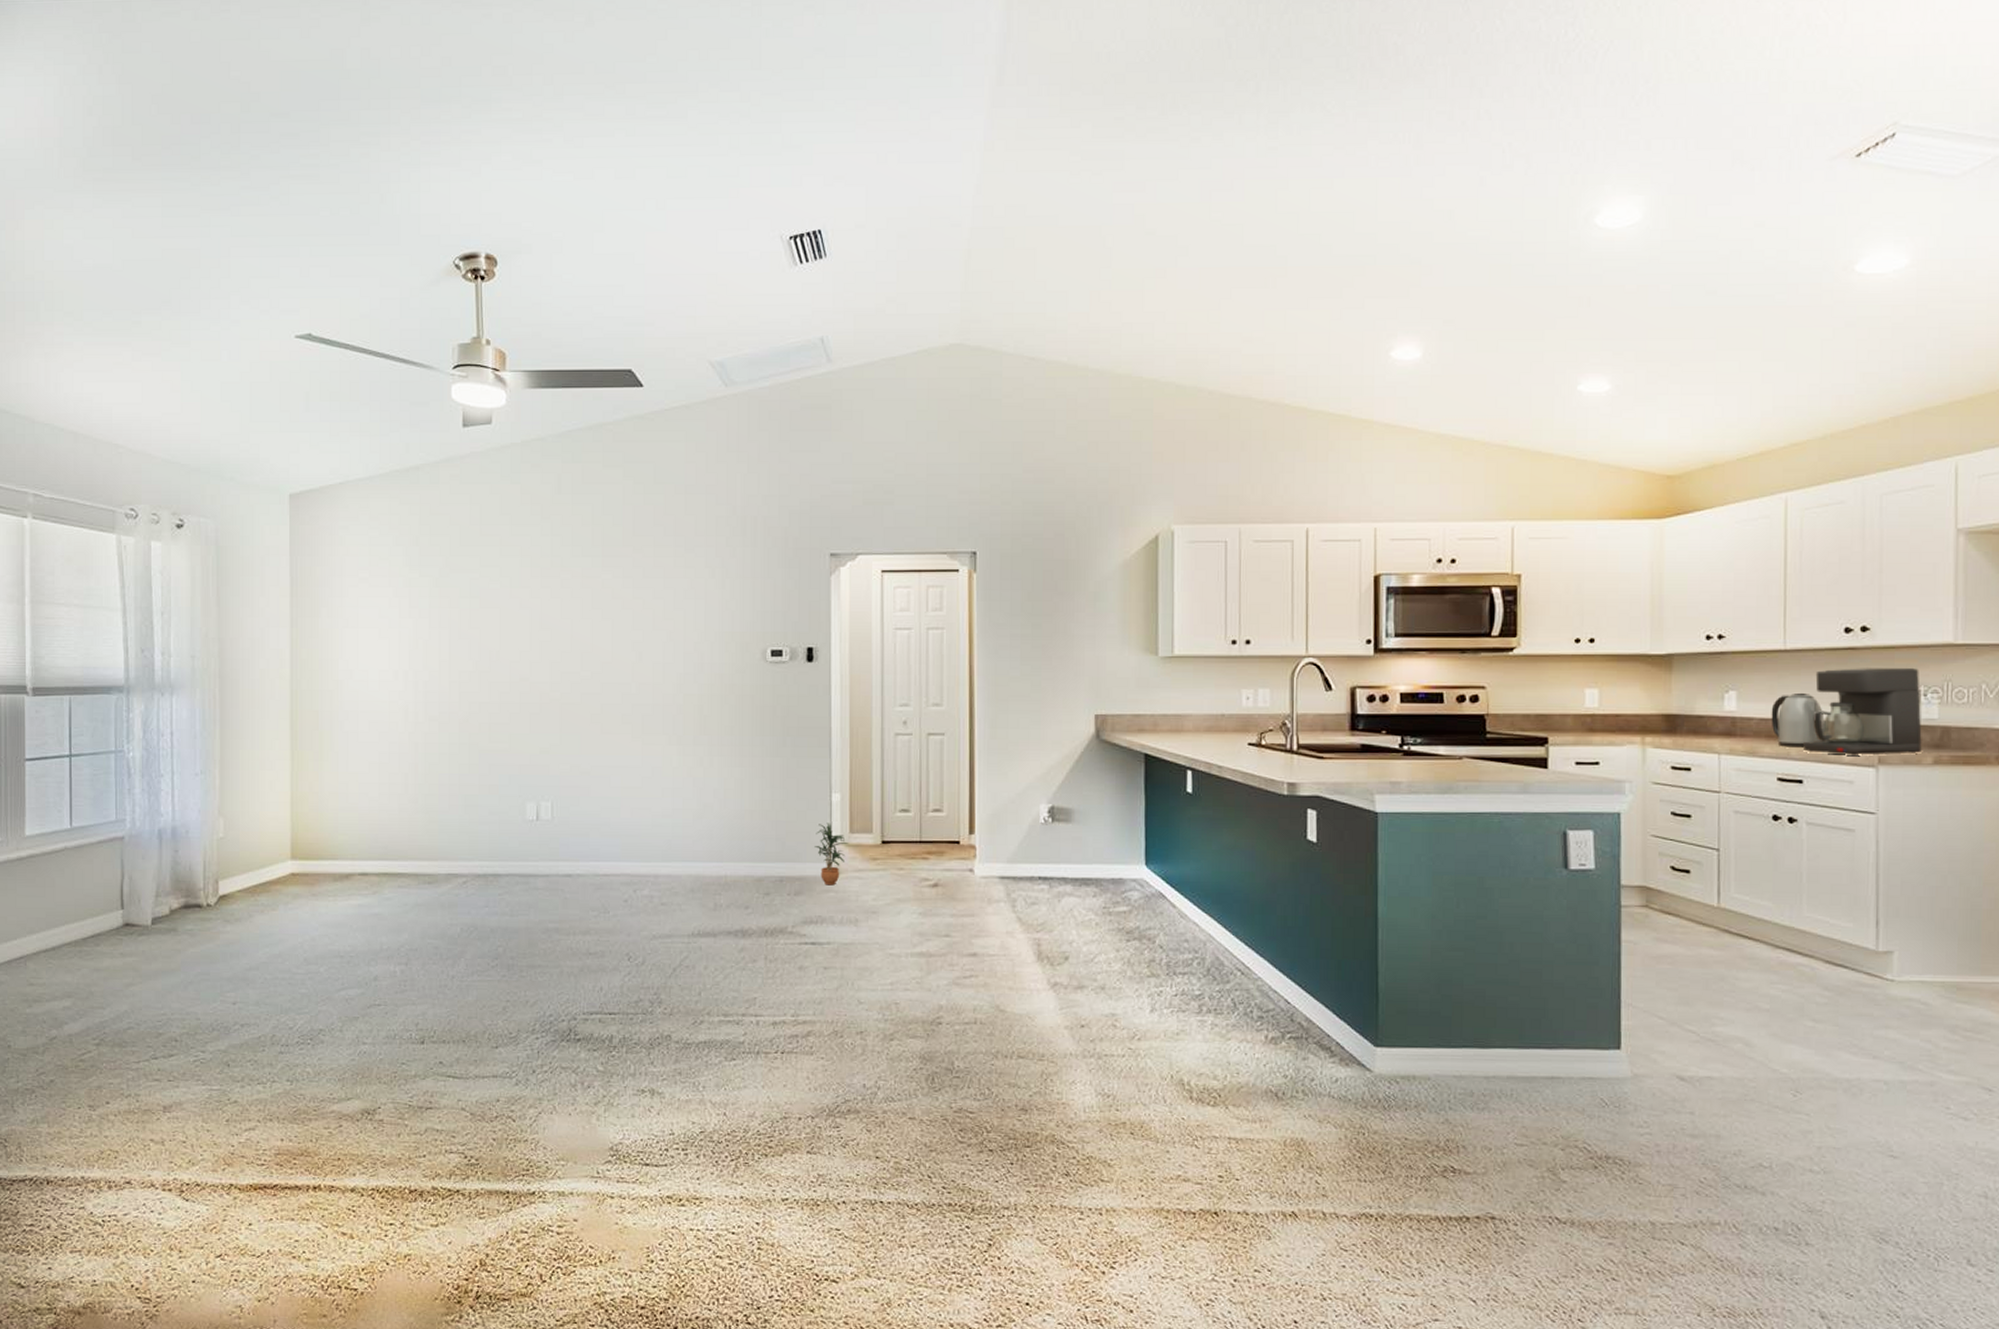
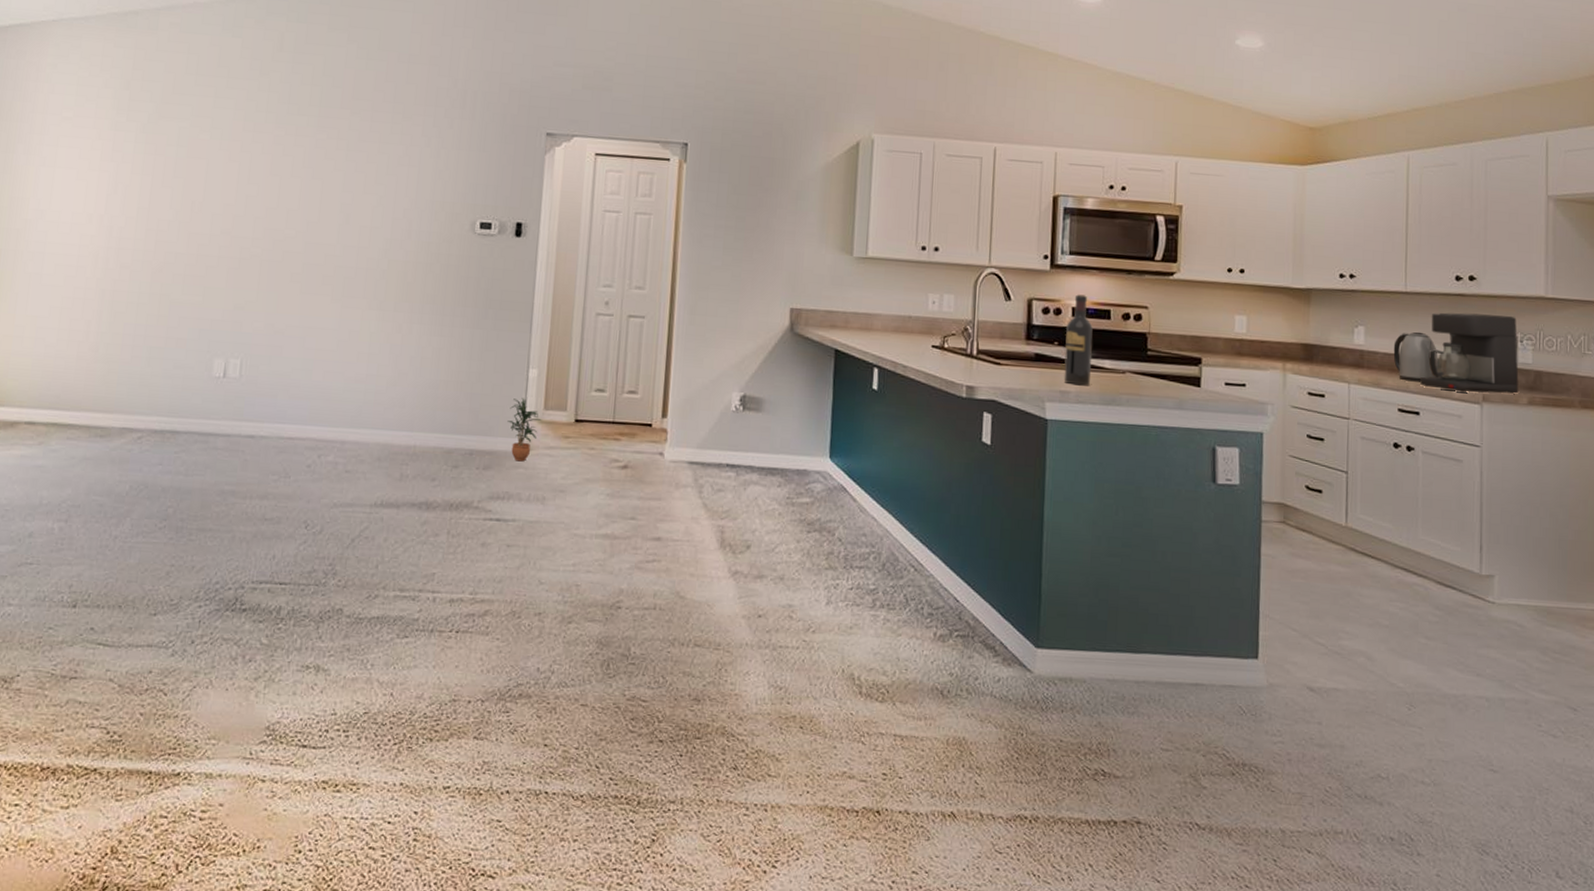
wine bottle: none [1394,679,1425,775] -> present [1063,294,1093,386]

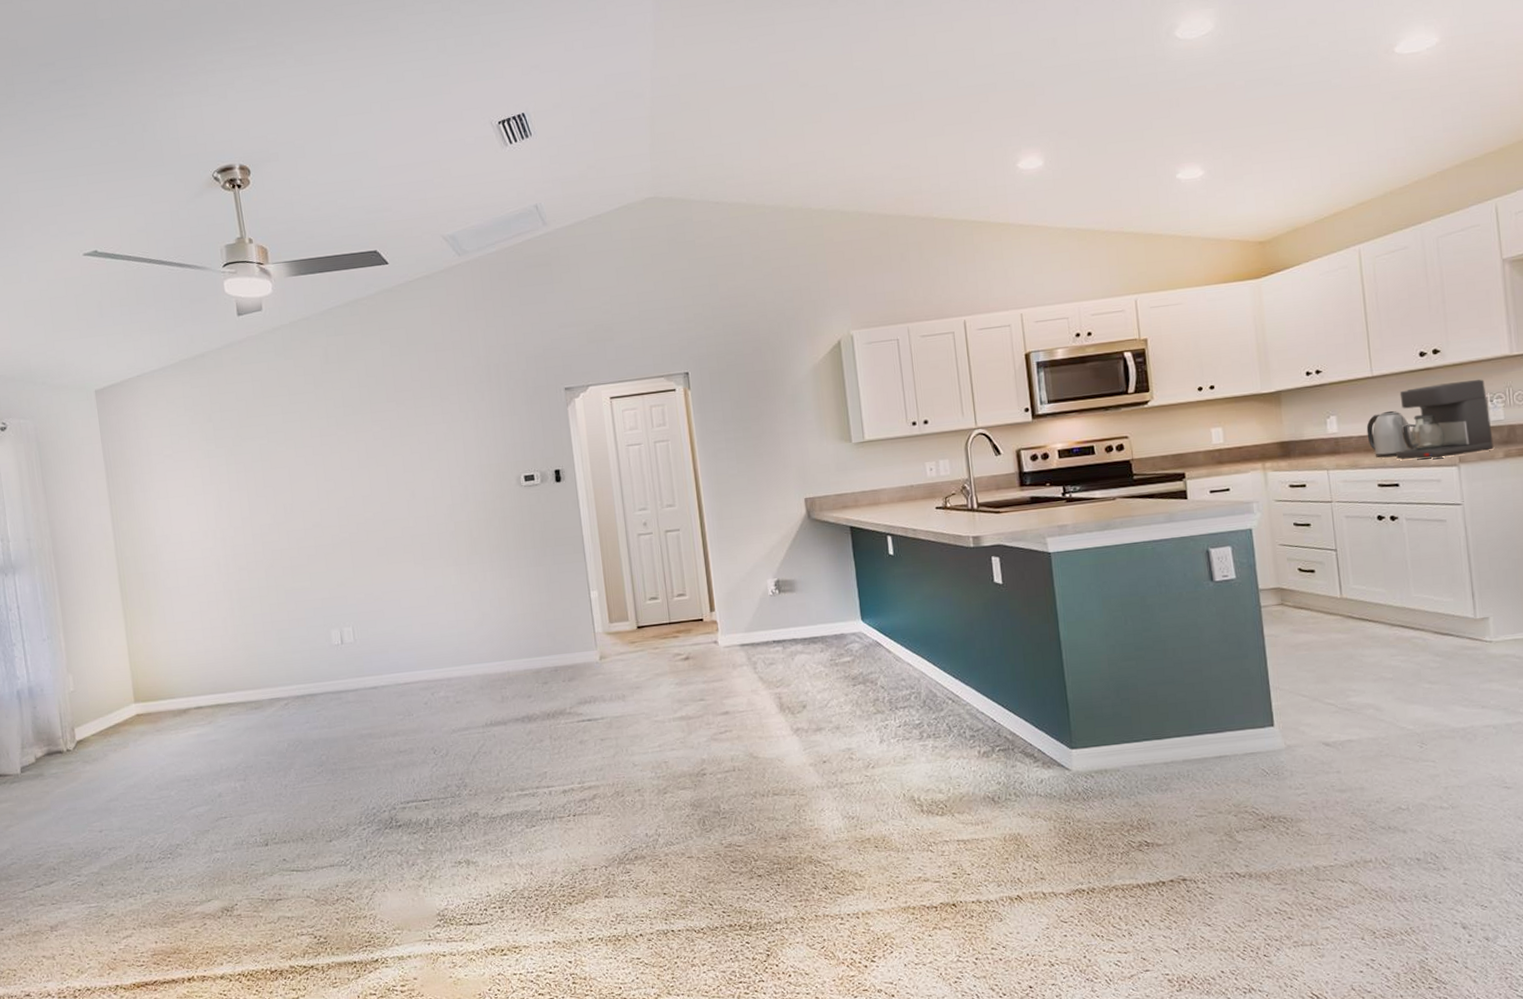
potted plant: present [507,398,542,462] -> none [580,616,609,670]
wine bottle: present [1063,294,1093,386] -> none [1055,437,1085,518]

